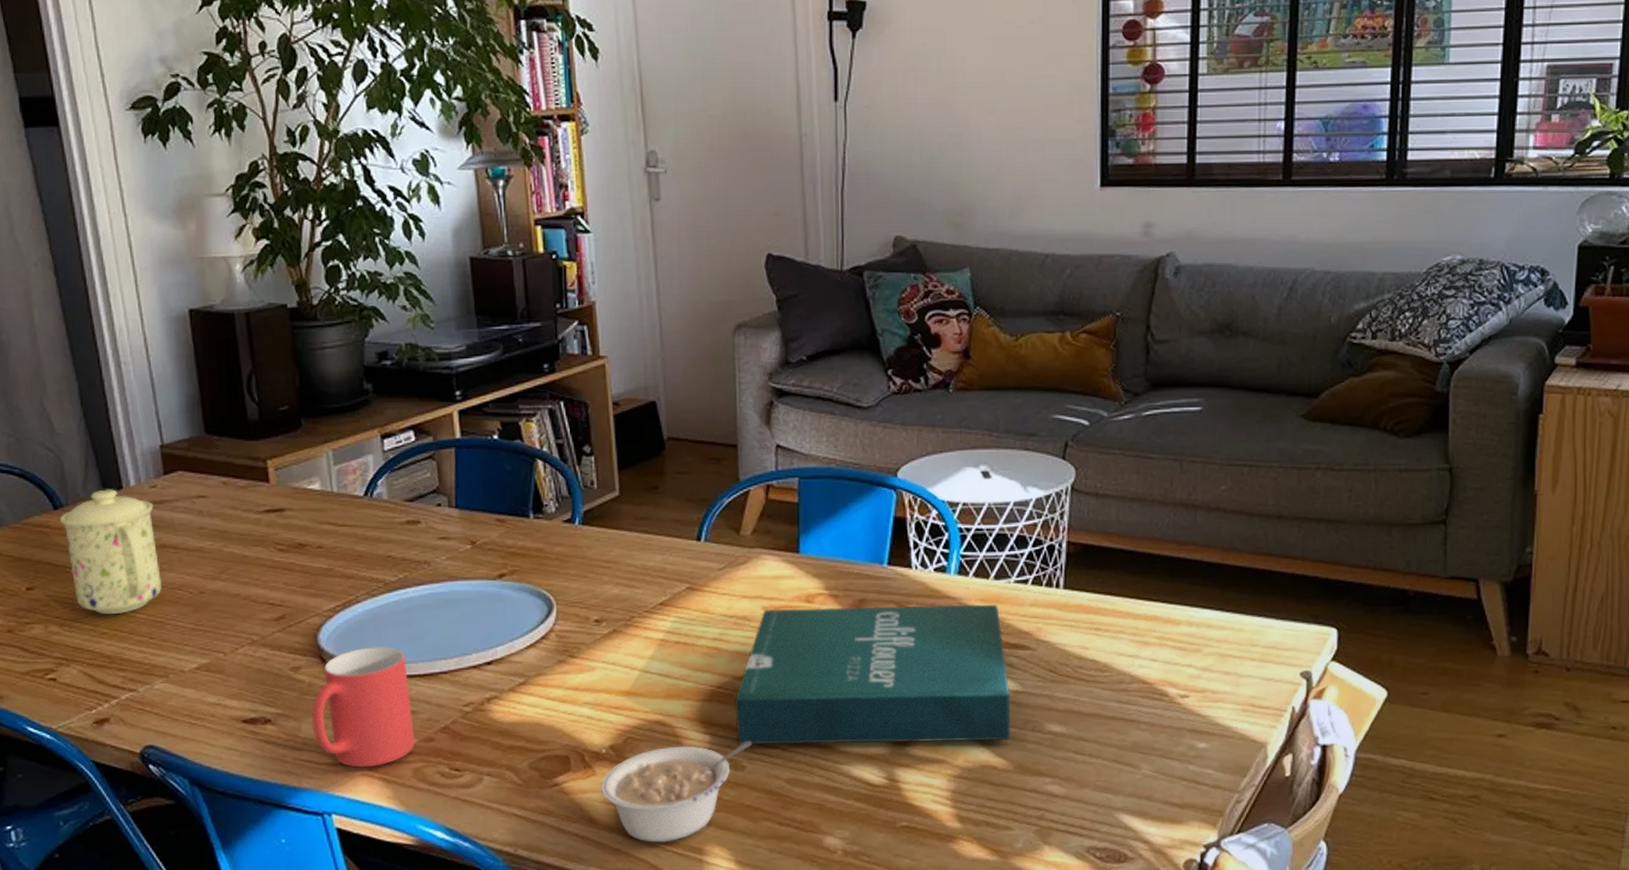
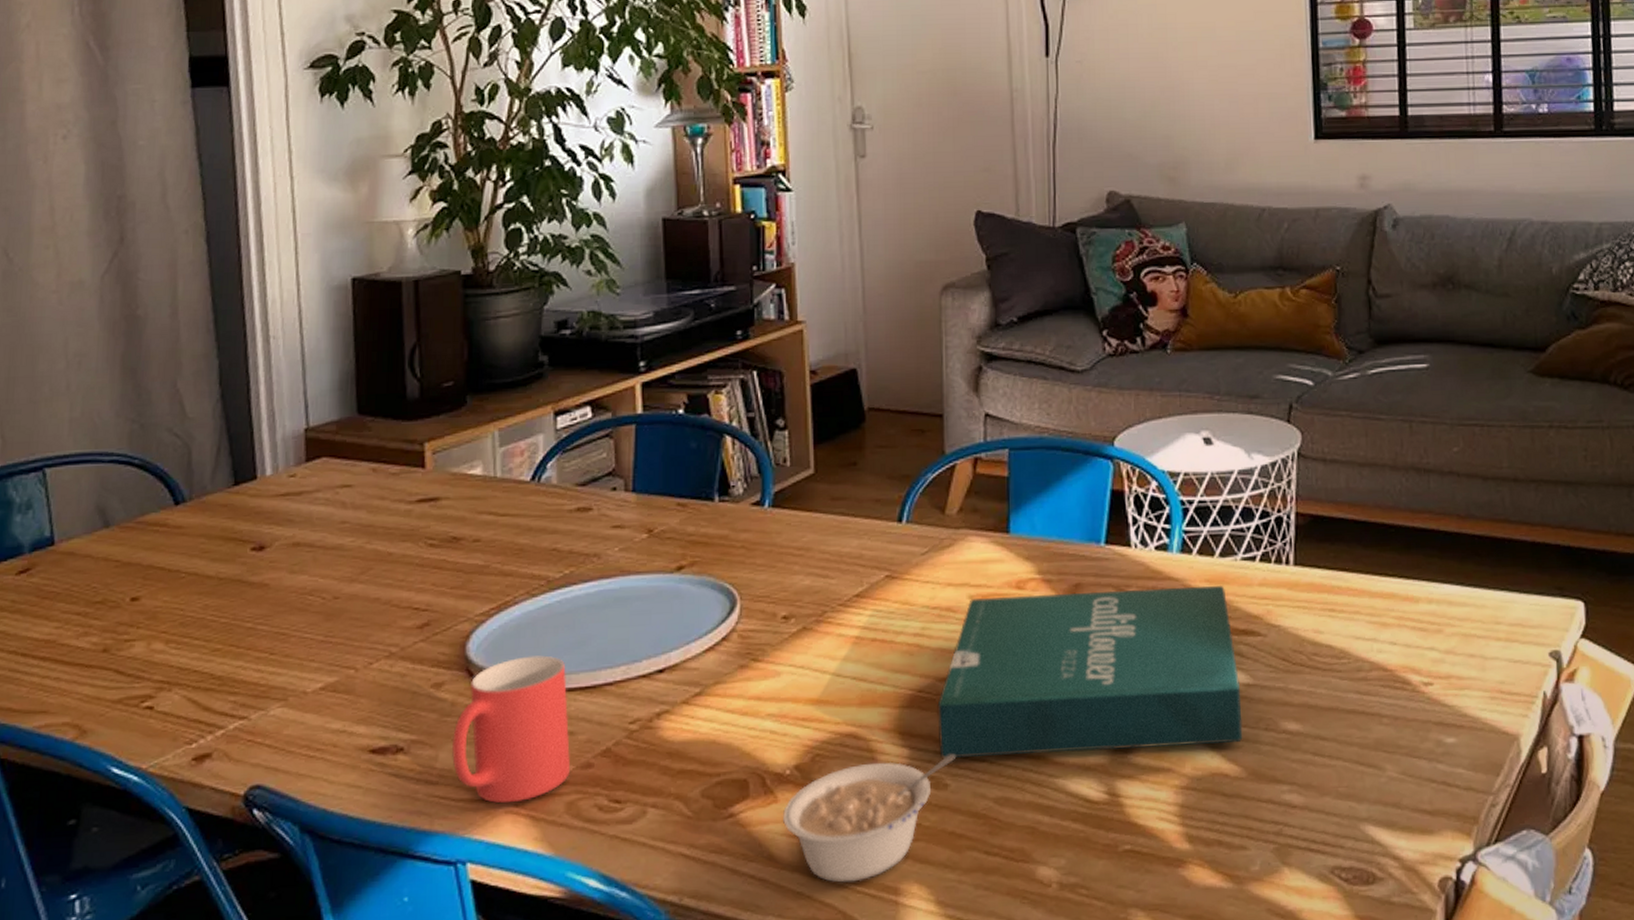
mug: present [59,489,162,615] -> none [180,480,292,628]

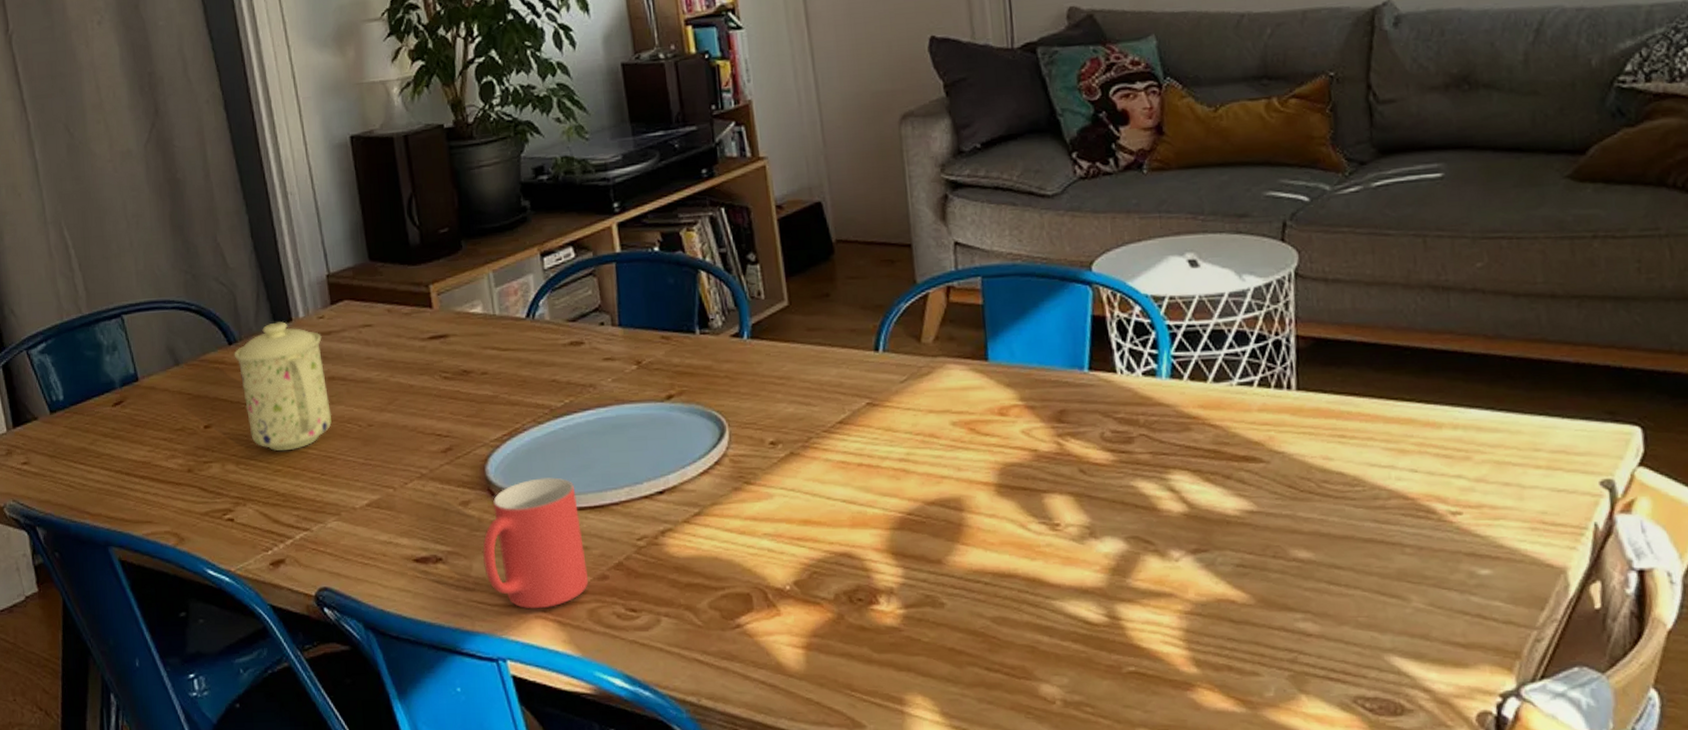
mug: none [180,480,292,628] -> present [234,322,332,452]
legume: present [782,753,955,883] -> none [786,574,950,691]
pizza box: present [937,585,1243,758] -> none [927,410,1249,578]

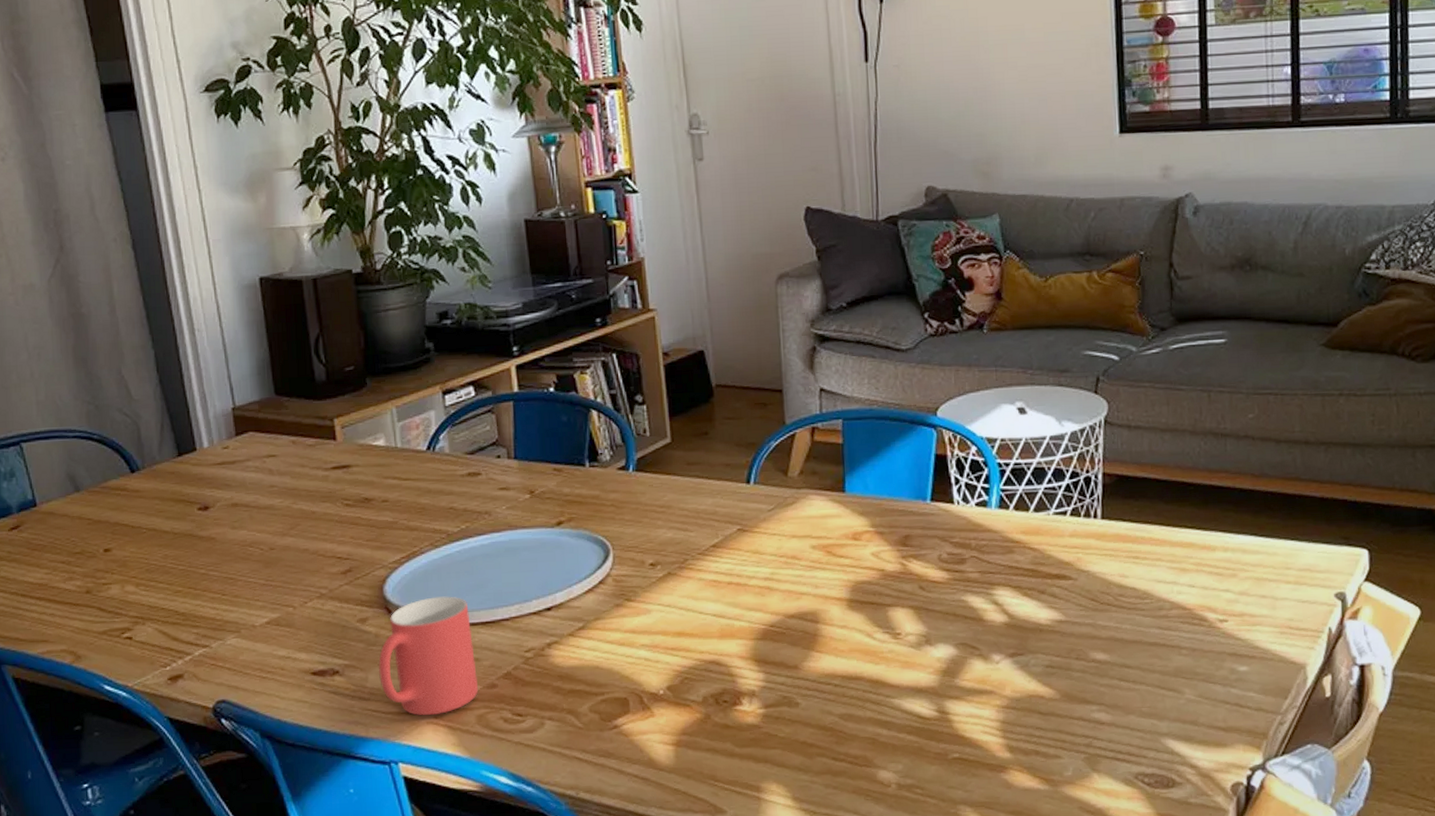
mug: present [234,322,332,452] -> none [136,451,234,574]

